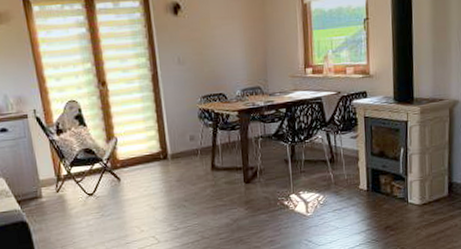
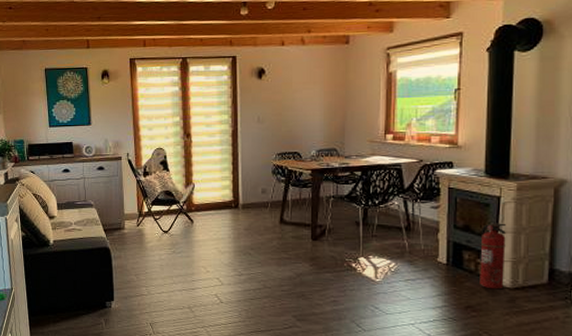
fire extinguisher: none [393,145,414,208] -> present [480,223,506,290]

